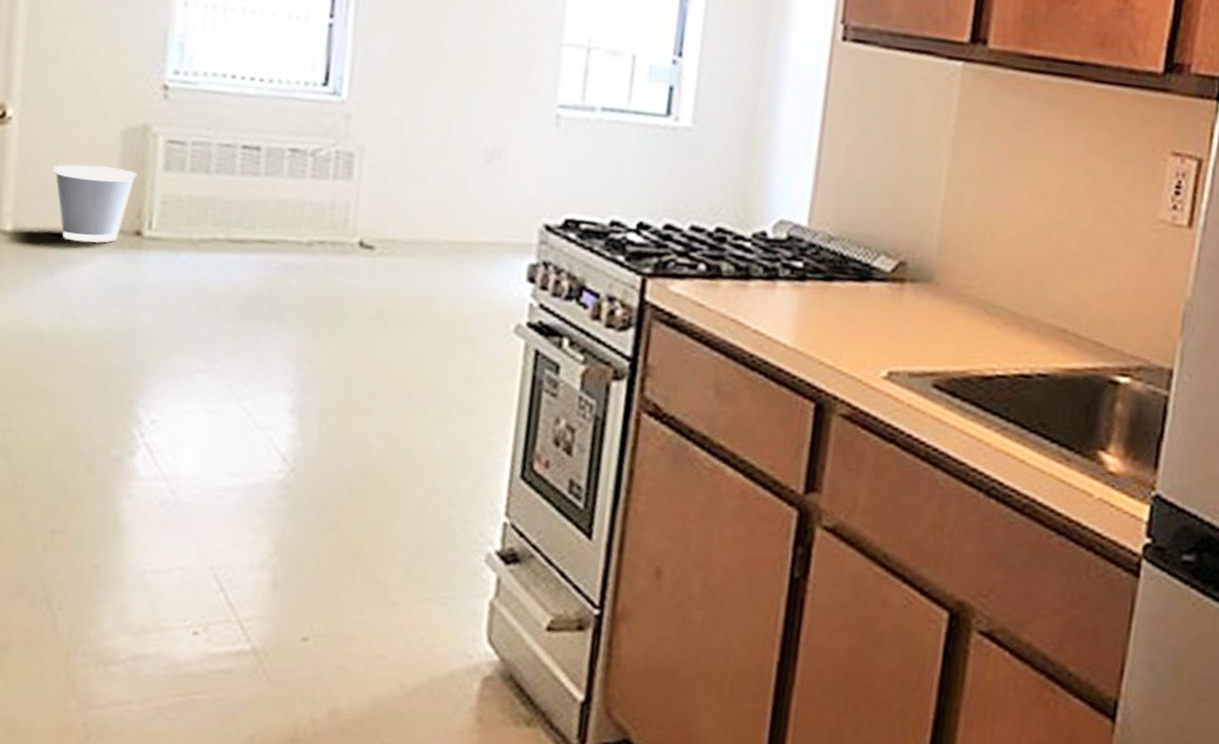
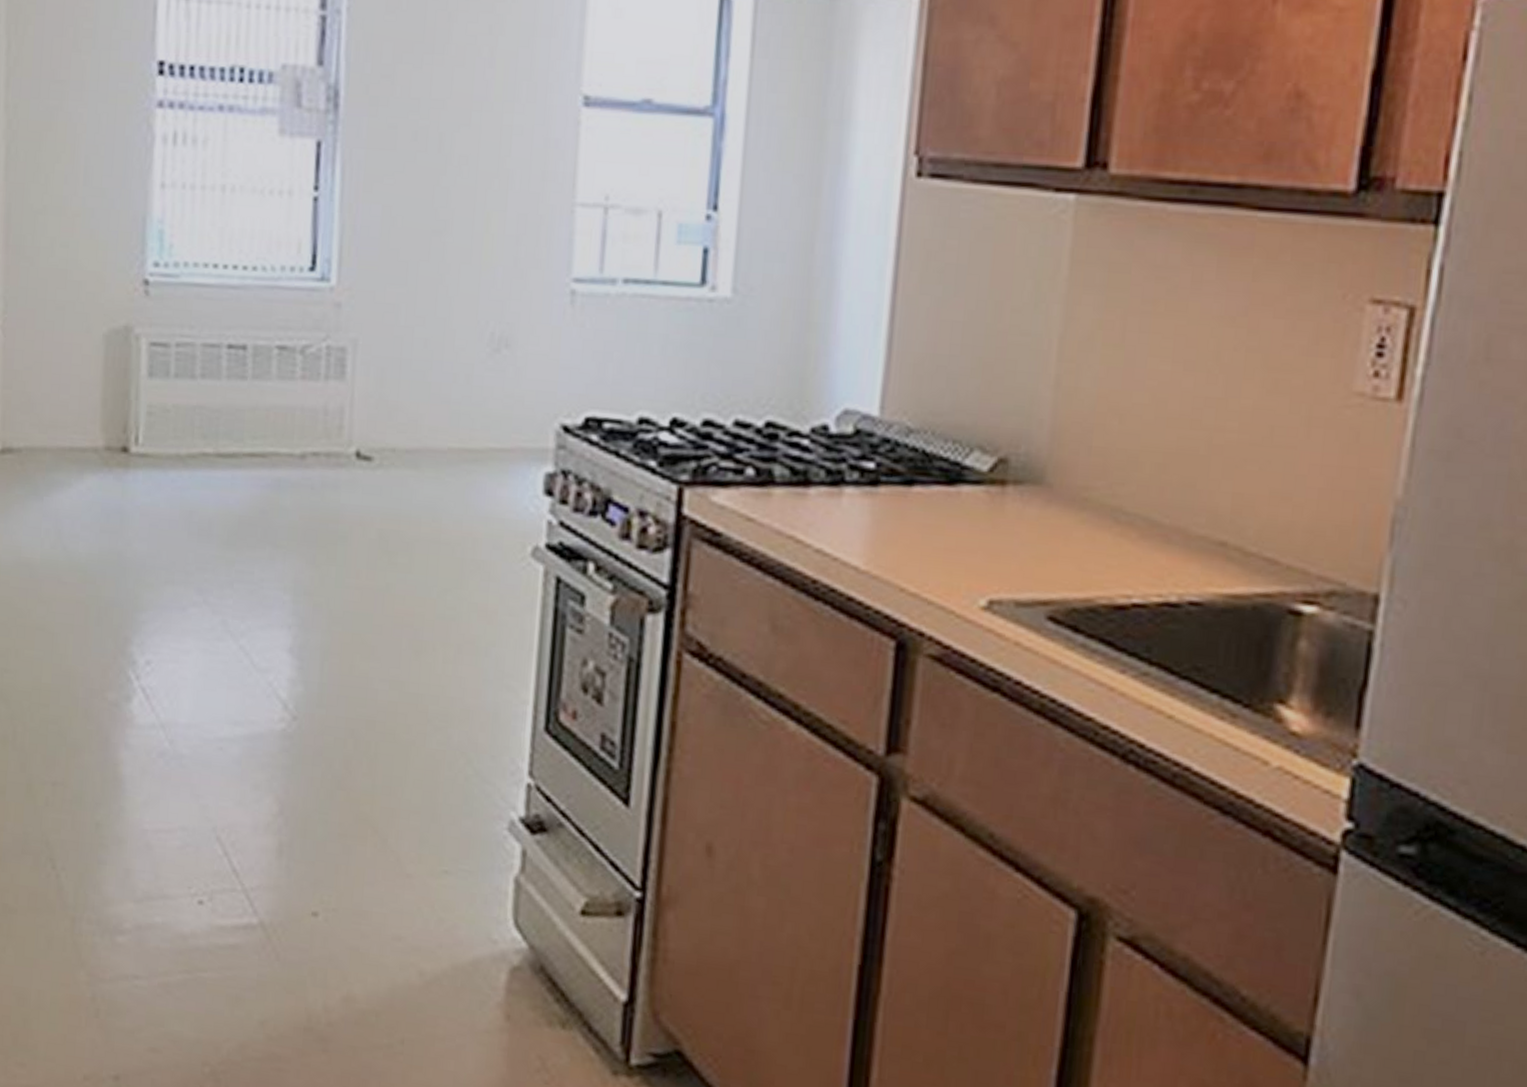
wastebasket: present [53,164,137,243] -> none [38,373,121,462]

